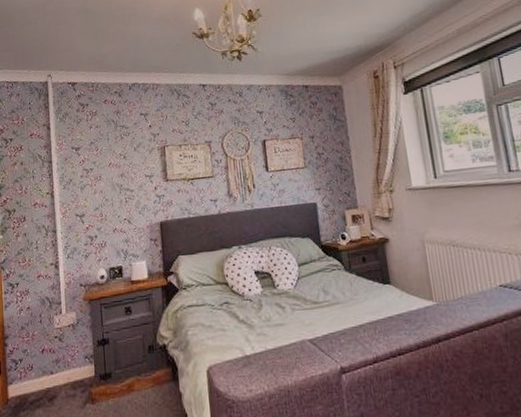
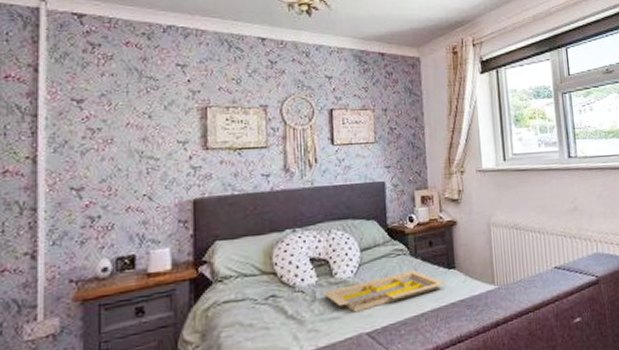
serving tray: none [267,283,382,321] -> present [322,269,446,313]

